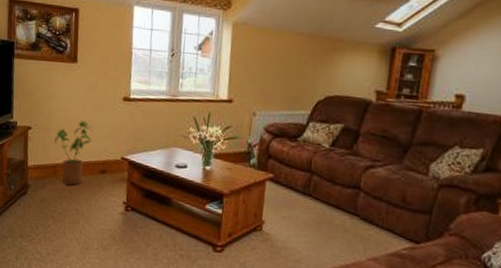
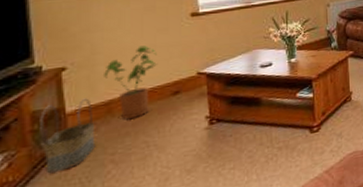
basket: none [11,156,44,213] -> present [40,98,96,173]

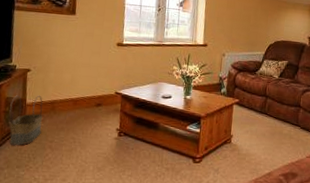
house plant: present [104,45,157,119] -> none [53,63,90,118]

